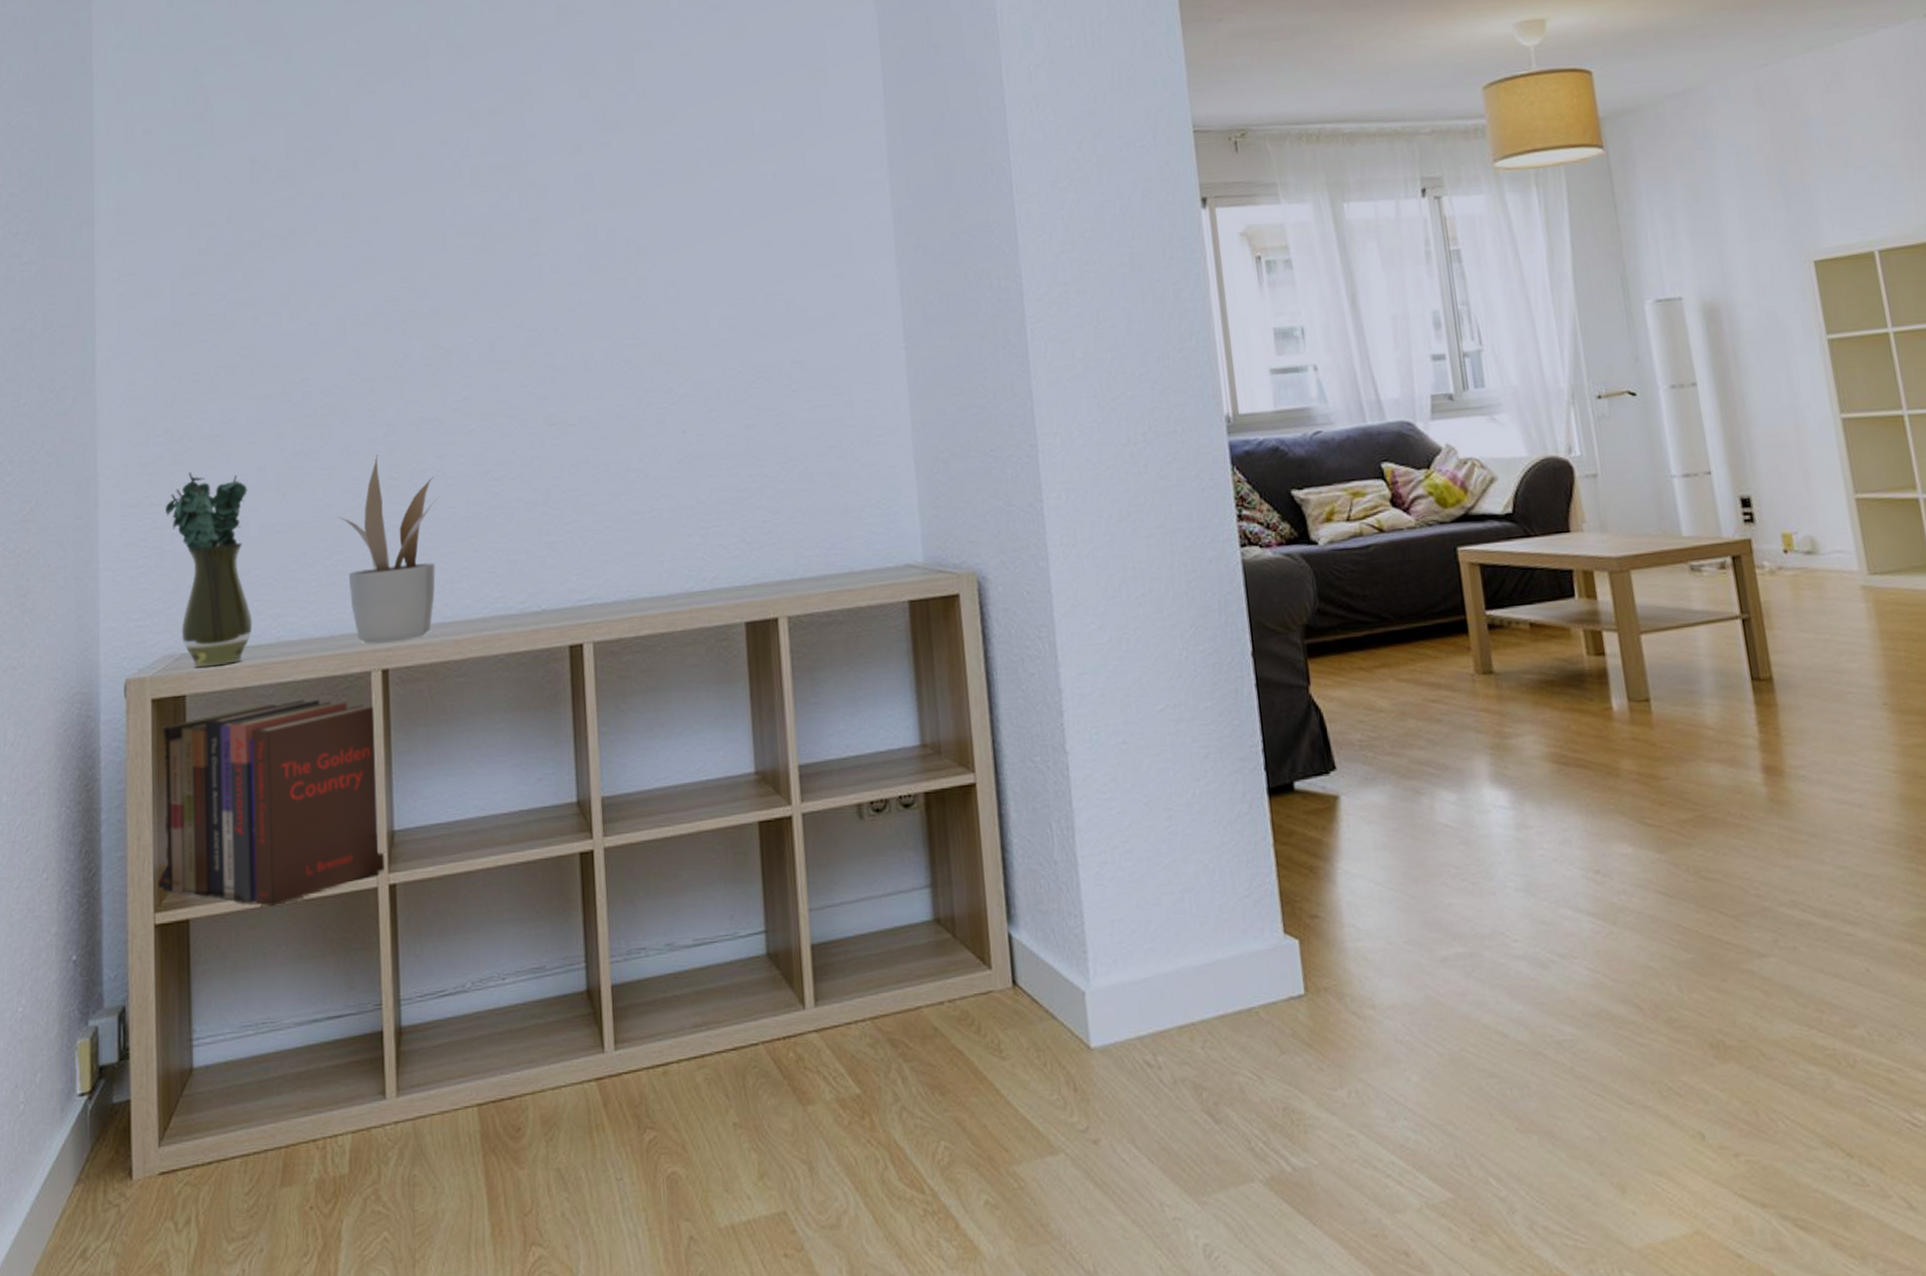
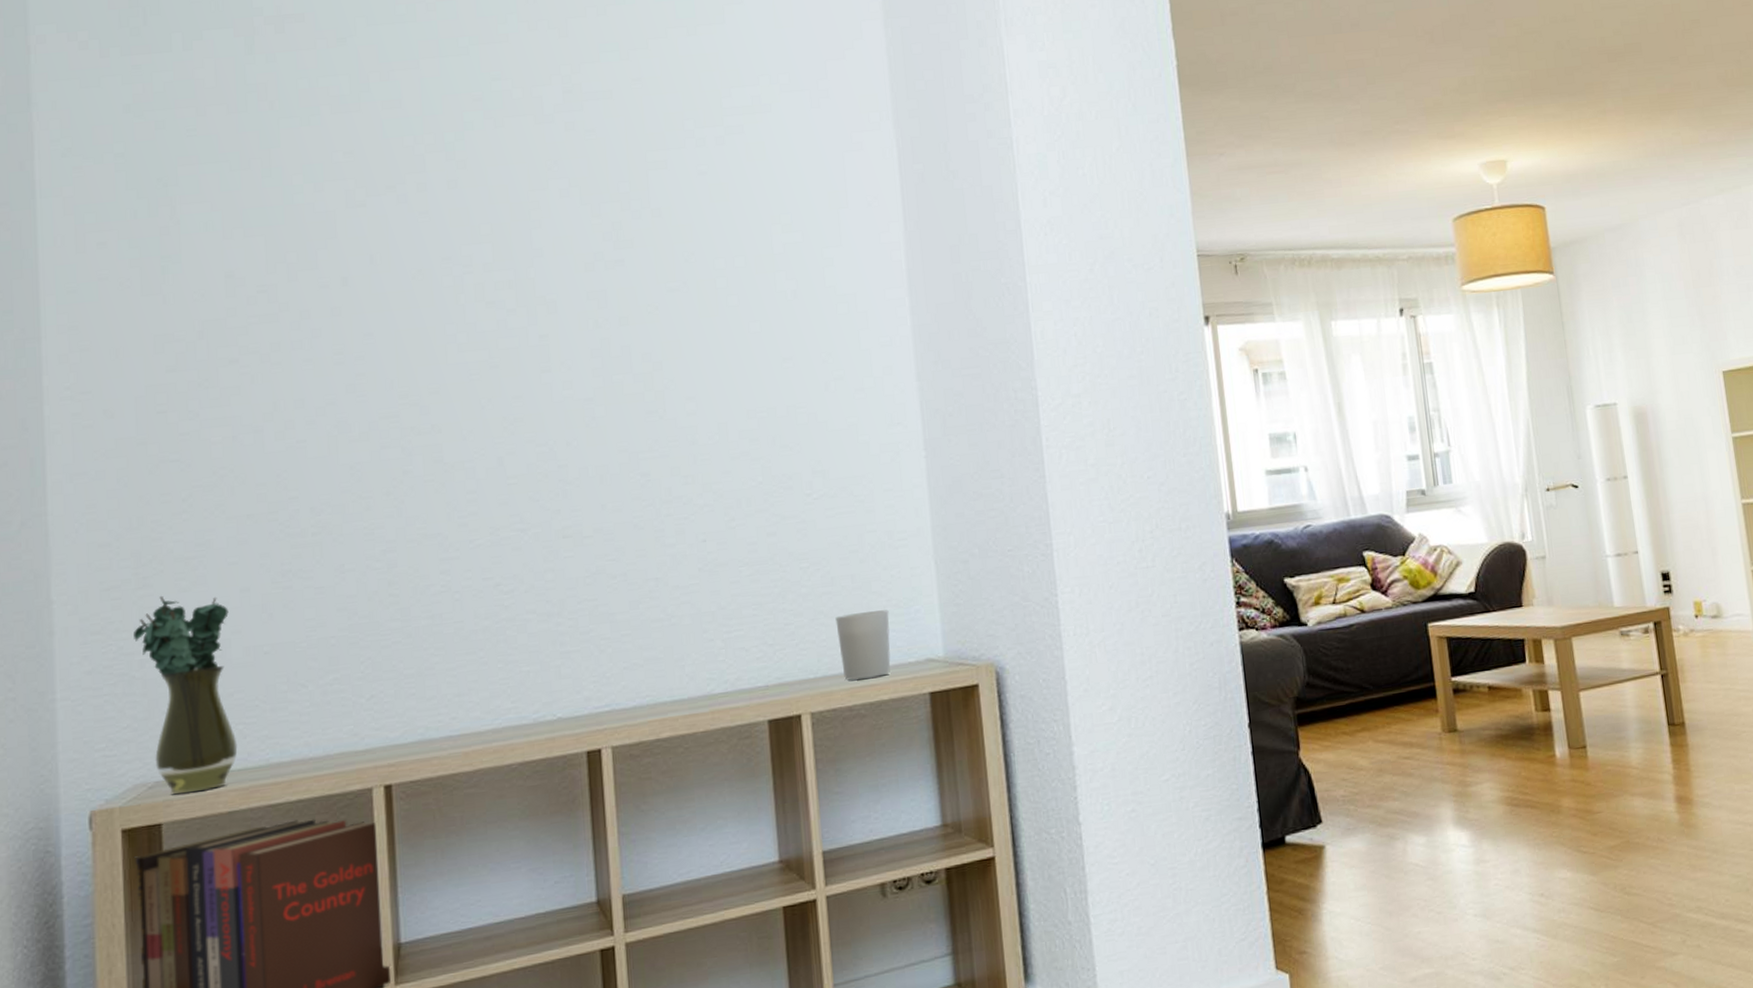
potted plant: present [339,454,437,644] -> none [334,571,442,761]
candle holder: none [813,510,869,584] -> present [835,610,891,681]

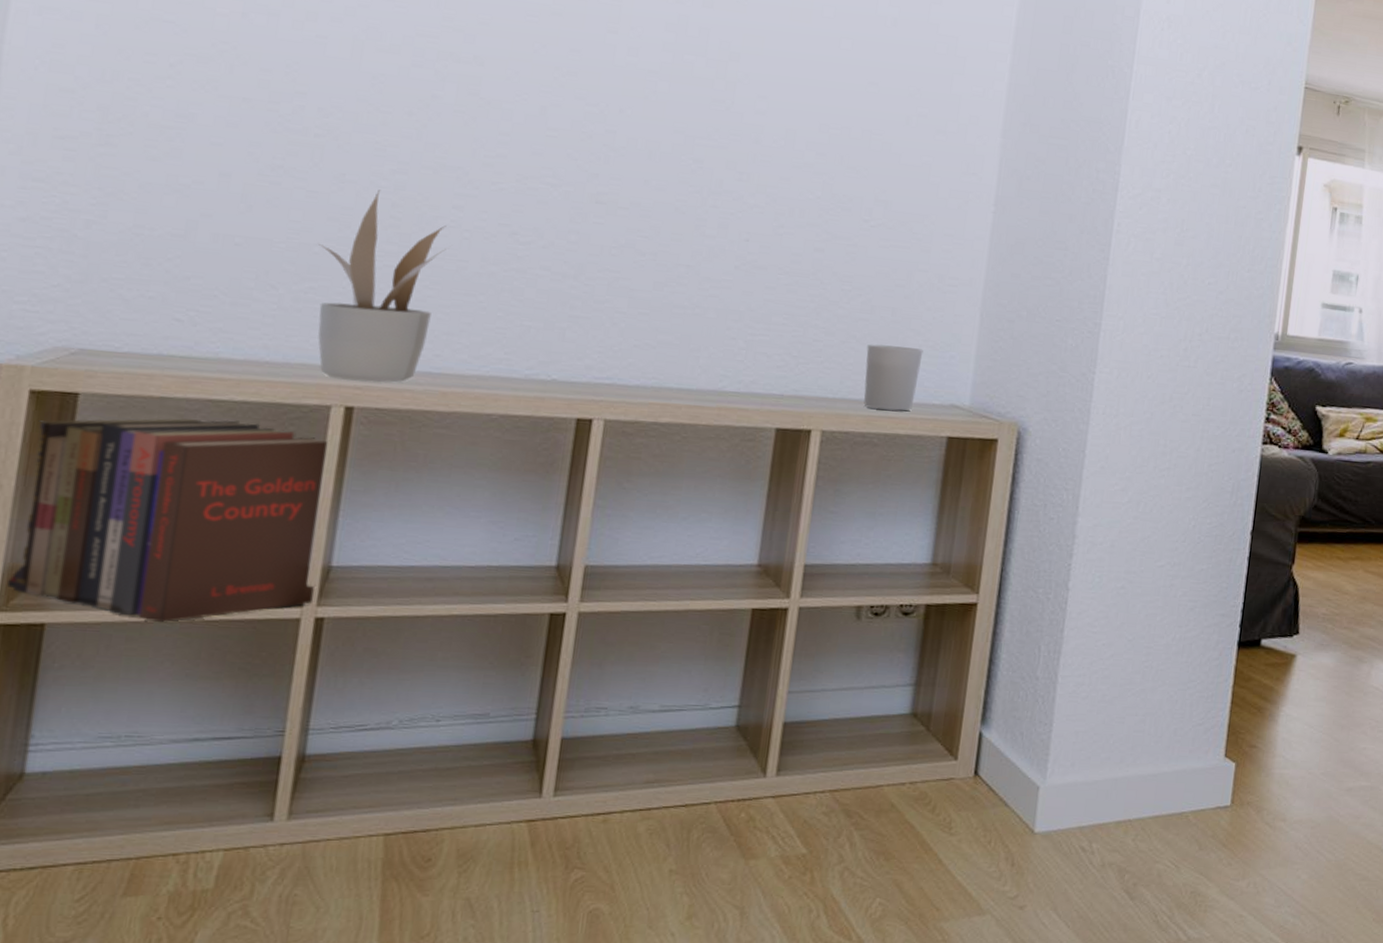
vase: present [134,595,238,795] -> none [83,158,202,370]
potted plant: none [334,571,442,761] -> present [318,189,446,383]

